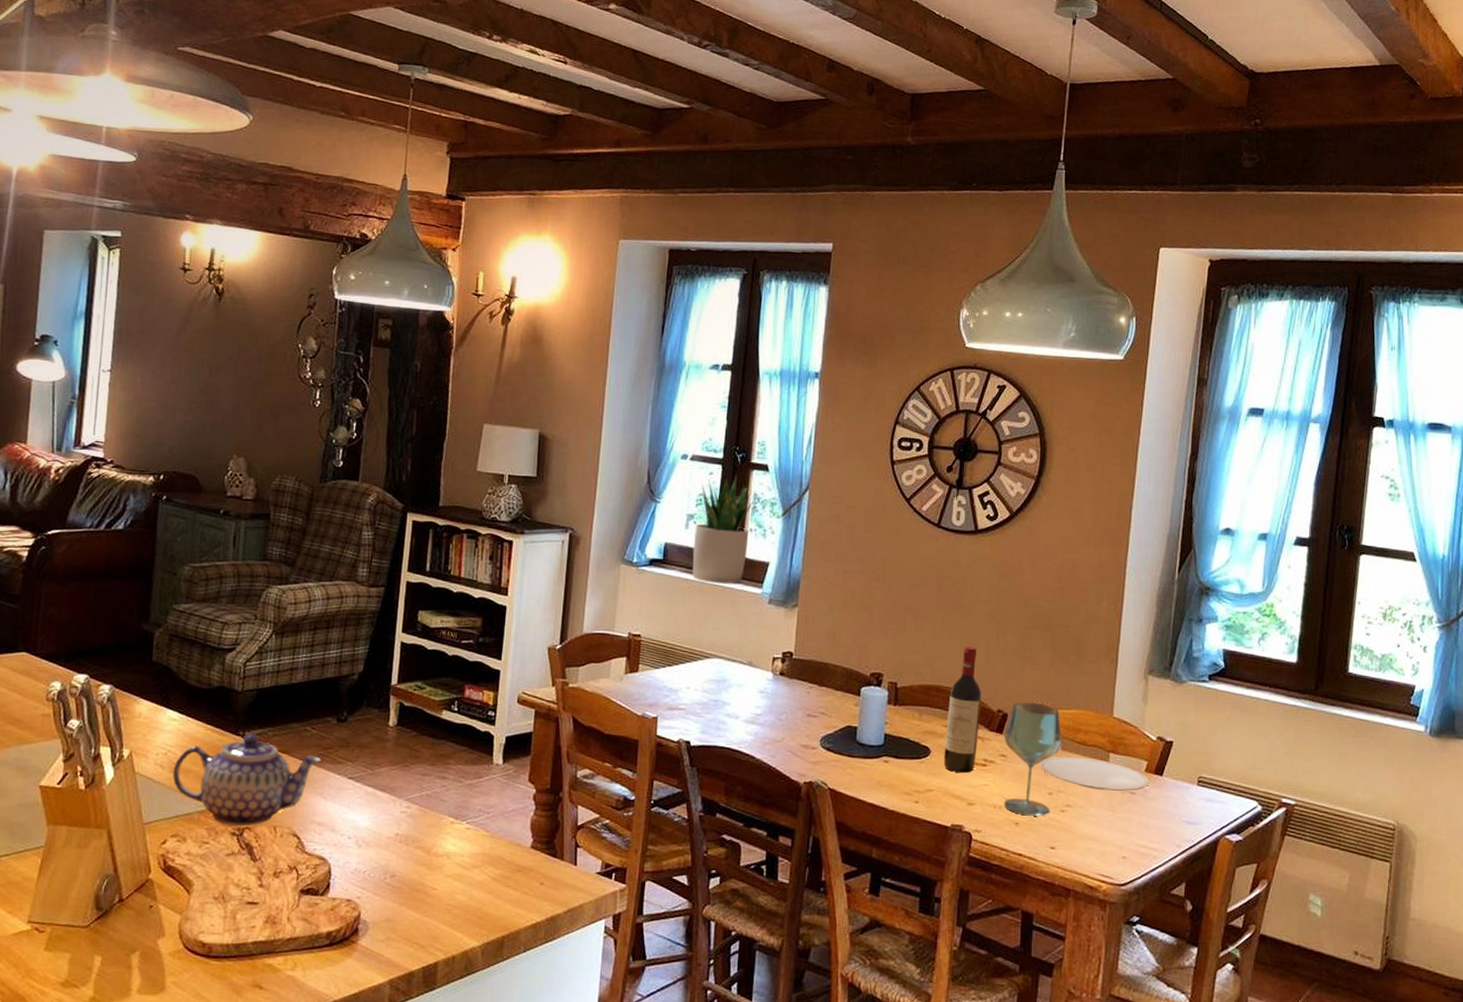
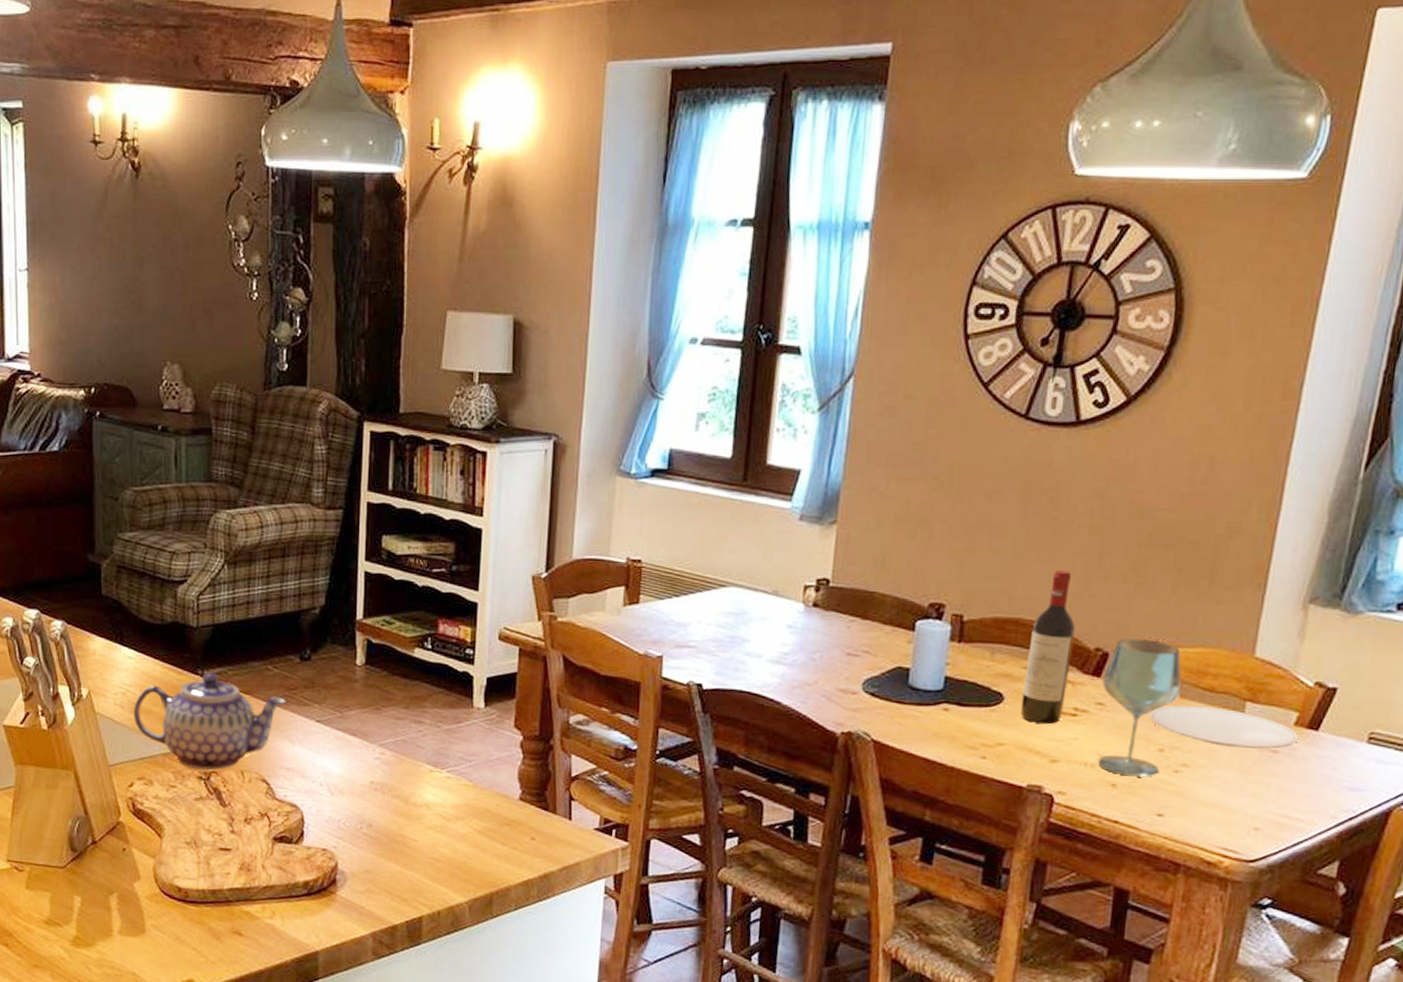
planter: present [692,475,754,584] -> none [704,361,782,498]

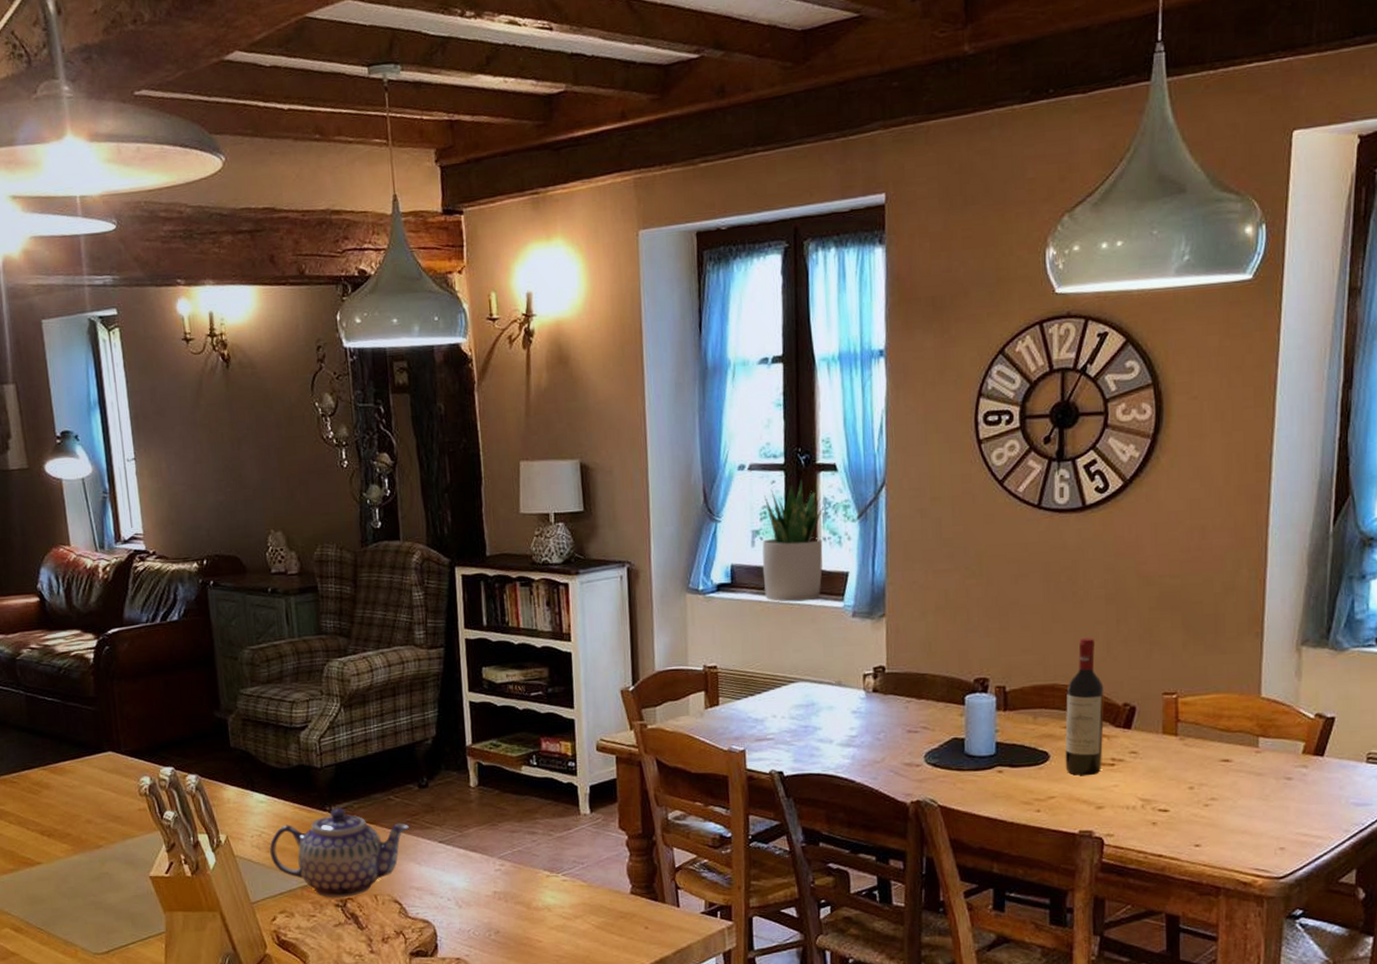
planter: none [704,361,782,498] -> present [762,480,825,602]
wine glass: present [1098,638,1182,778] -> none [1133,691,1202,814]
plate: present [1149,705,1298,749] -> none [1177,745,1307,779]

